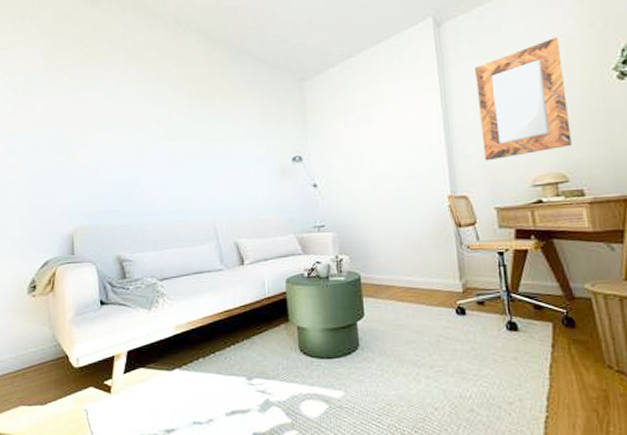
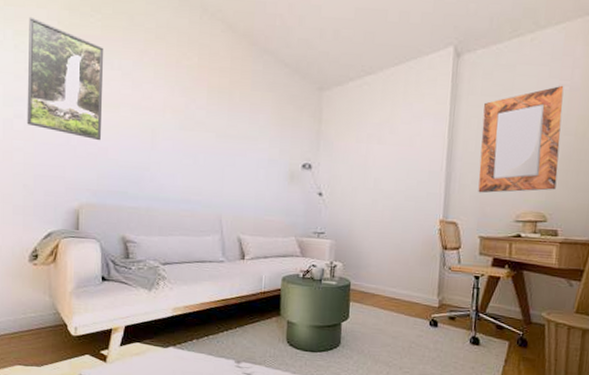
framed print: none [17,56,90,163] -> present [26,16,103,141]

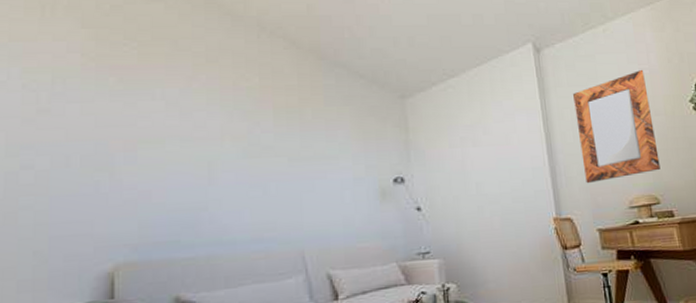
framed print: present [26,16,103,141] -> none [38,51,141,184]

